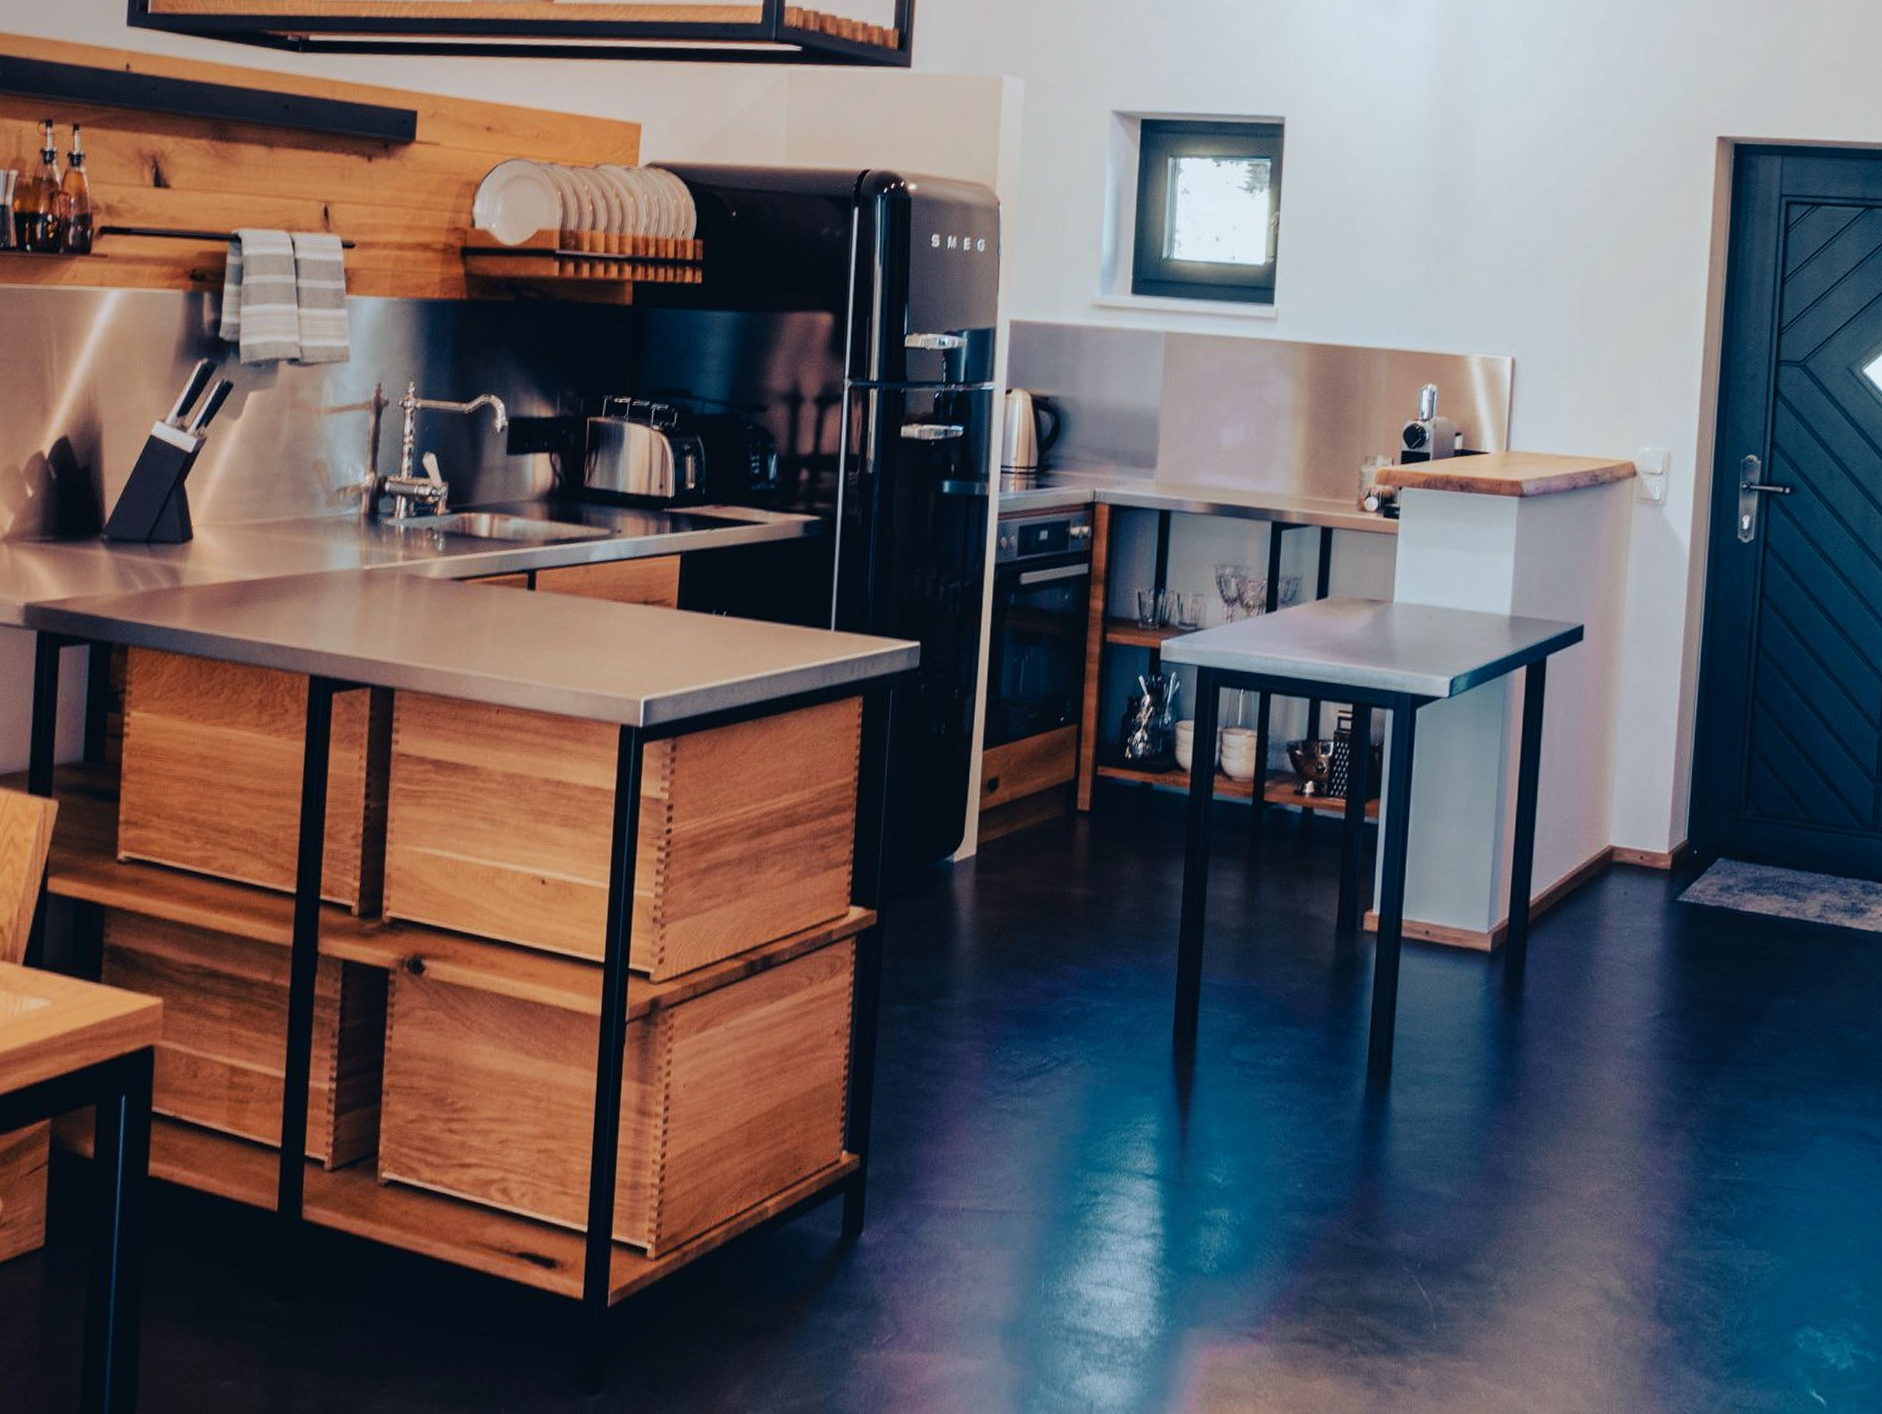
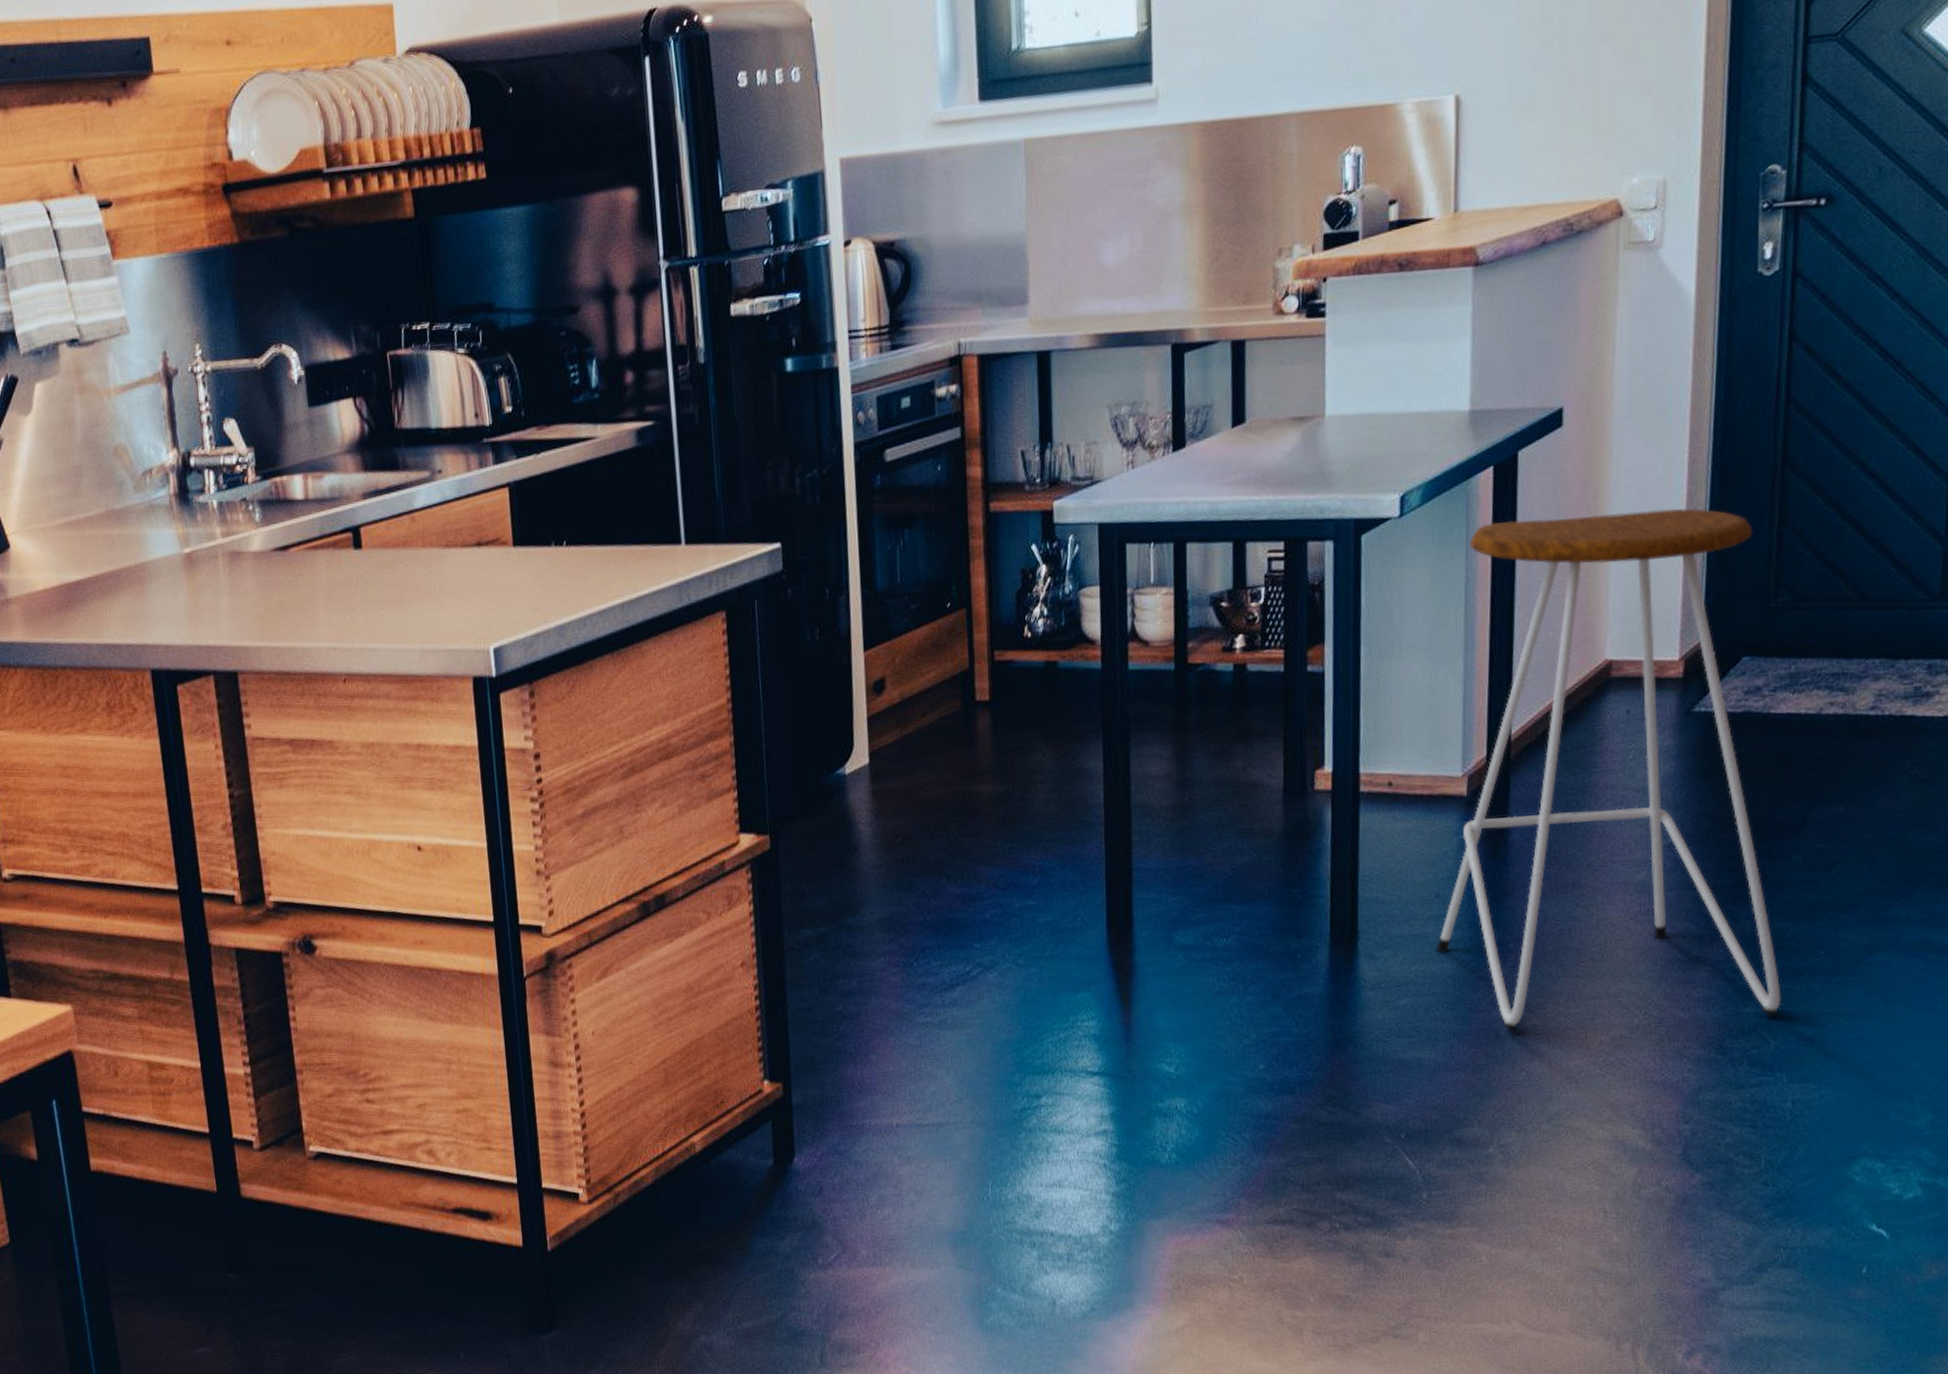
bar stool: none [1457,713,1742,1186] -> present [1436,508,1782,1032]

